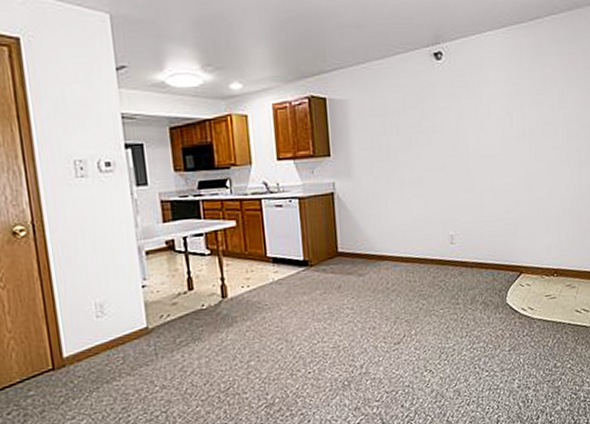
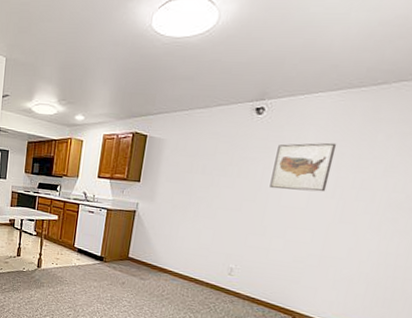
wall art: none [464,81,517,139] -> present [270,142,337,192]

